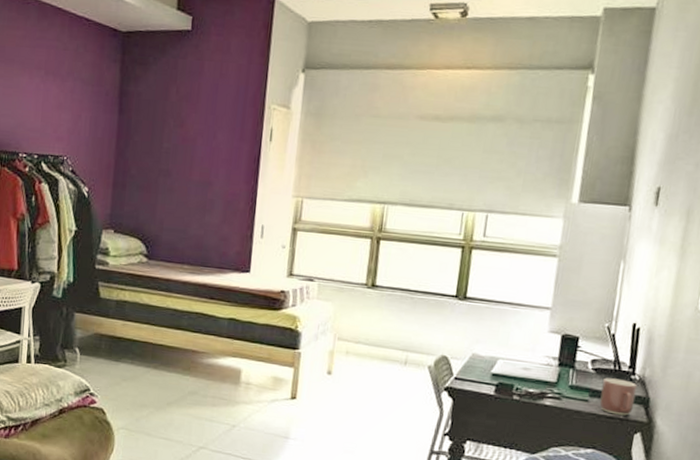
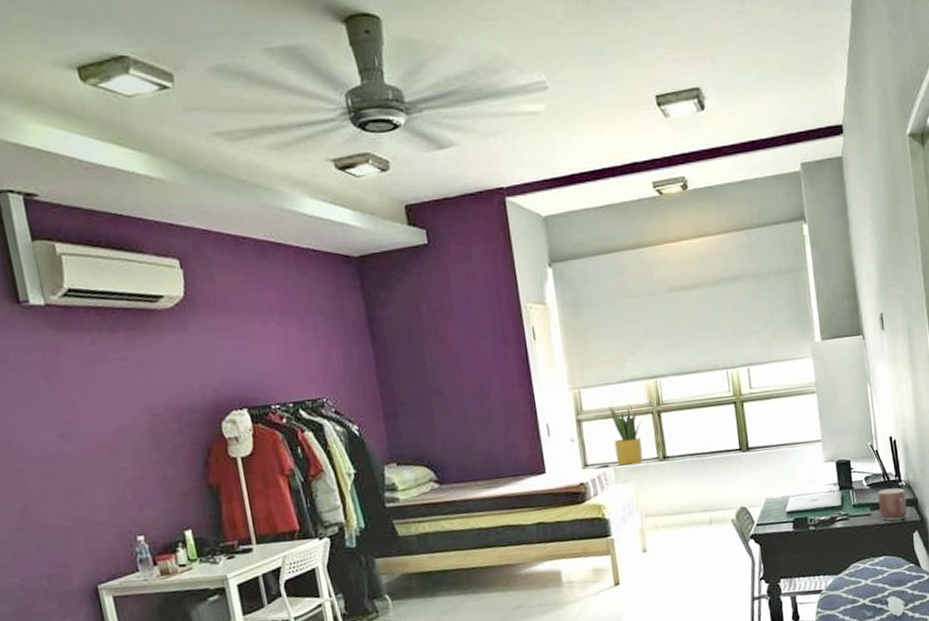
planter: none [323,223,359,286] -> present [609,405,643,467]

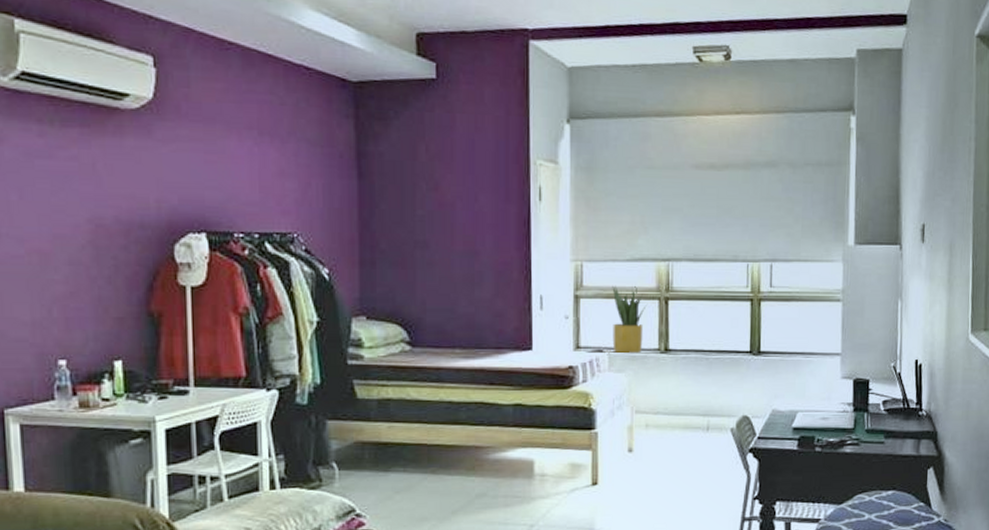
mug: present [878,488,907,521] -> none [894,417,926,453]

